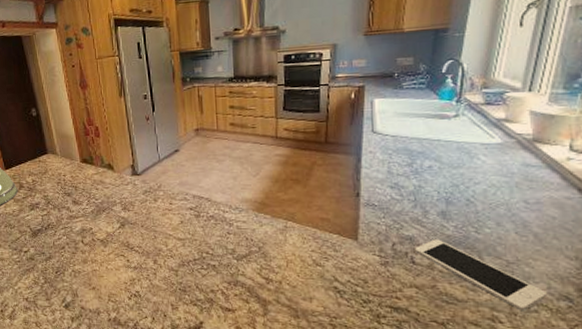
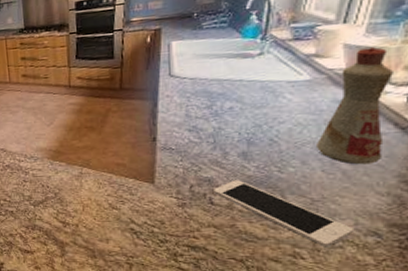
bottle: none [510,116,575,228] -> present [317,47,393,165]

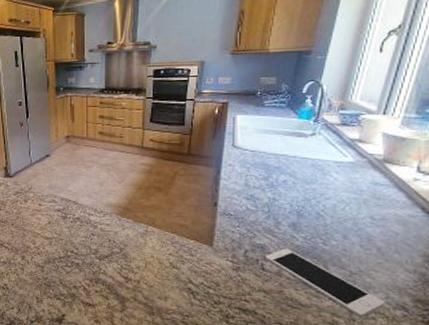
bottle: present [317,47,393,165] -> none [356,138,422,243]

